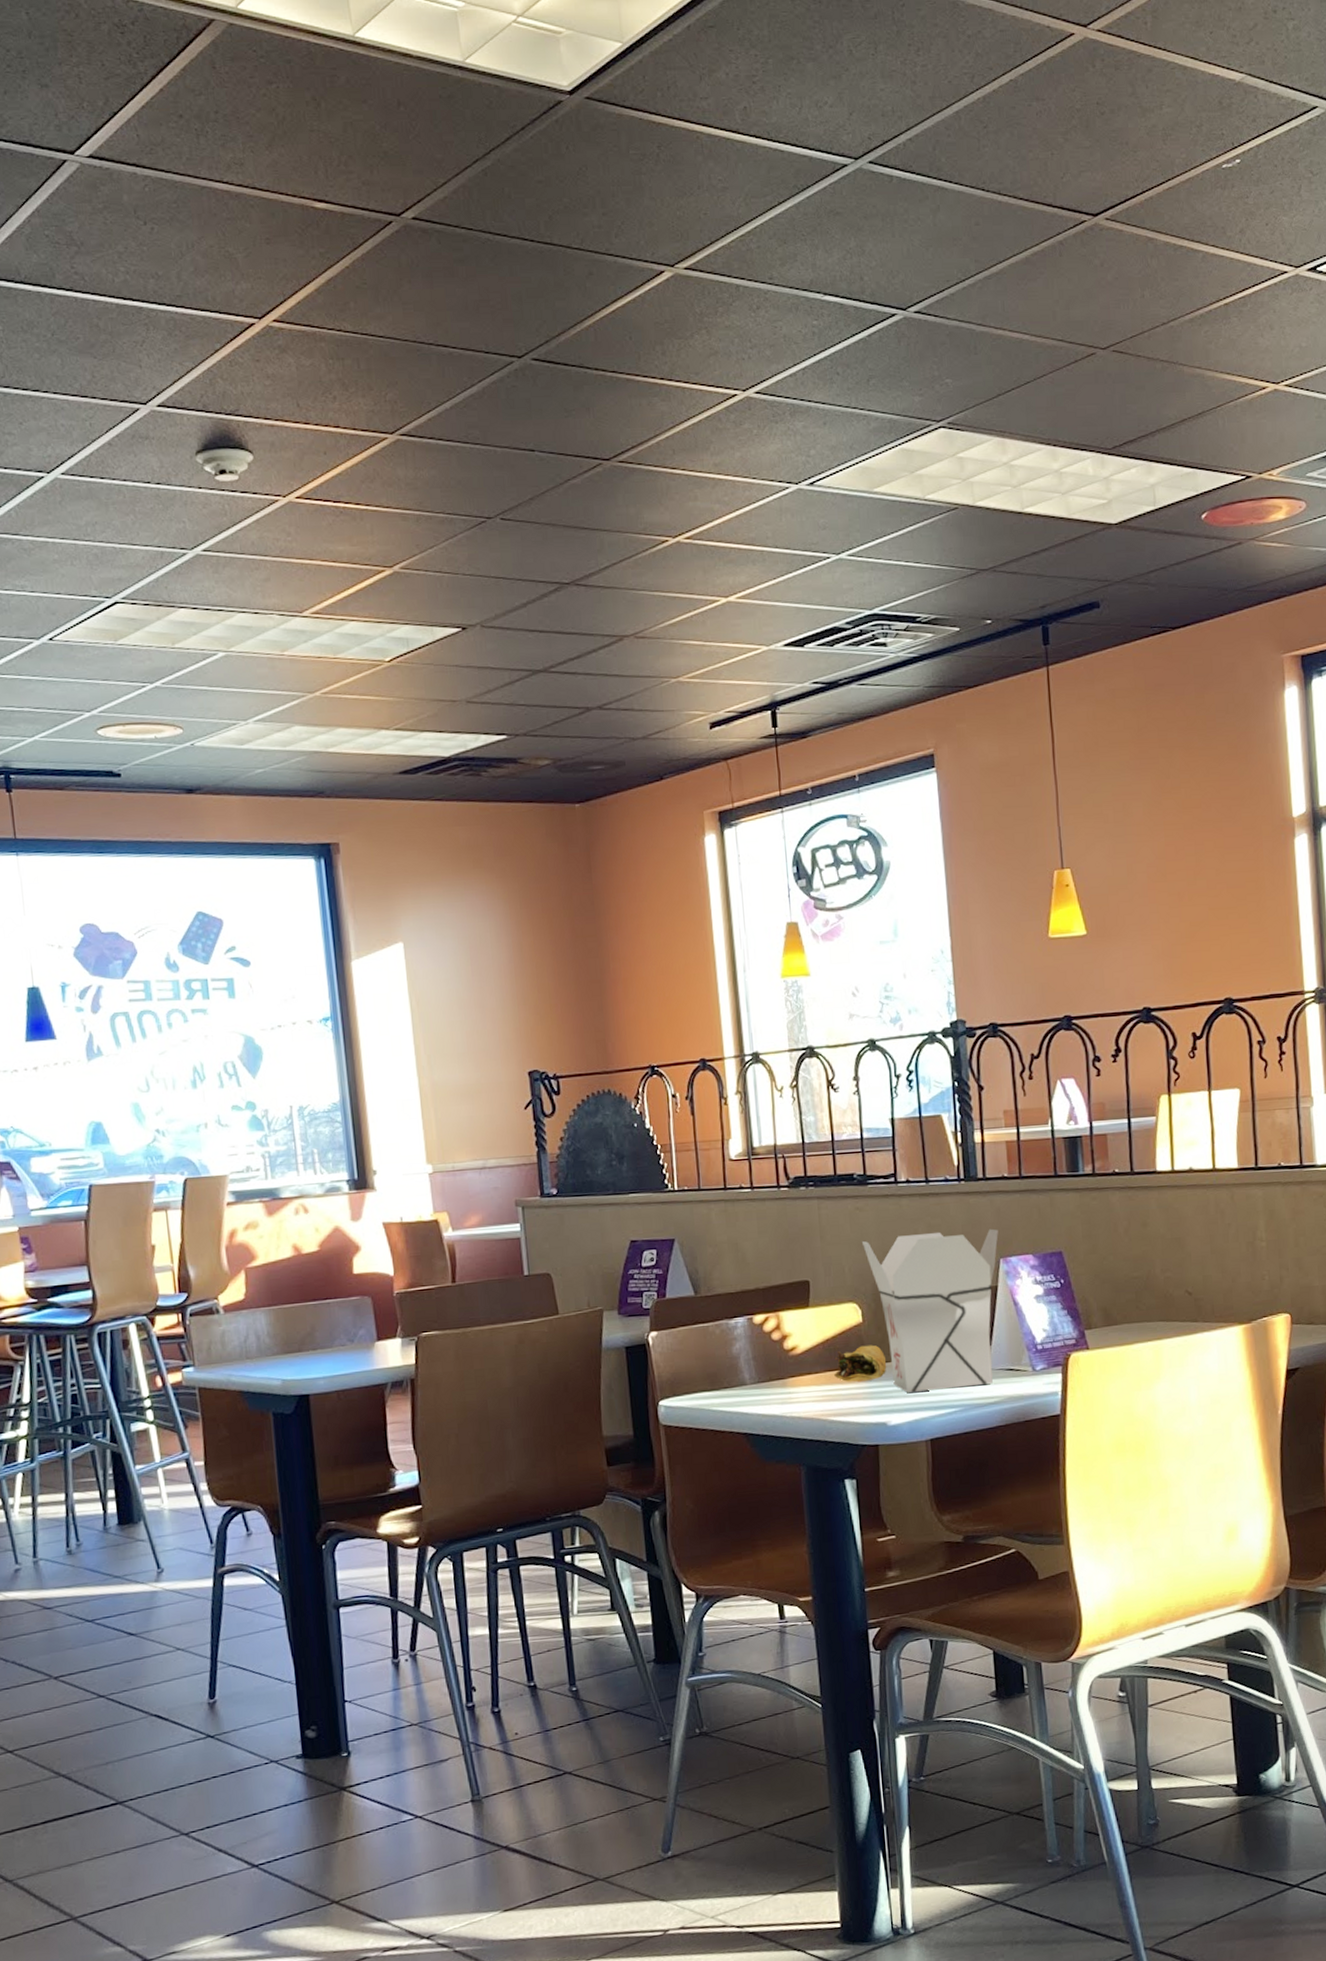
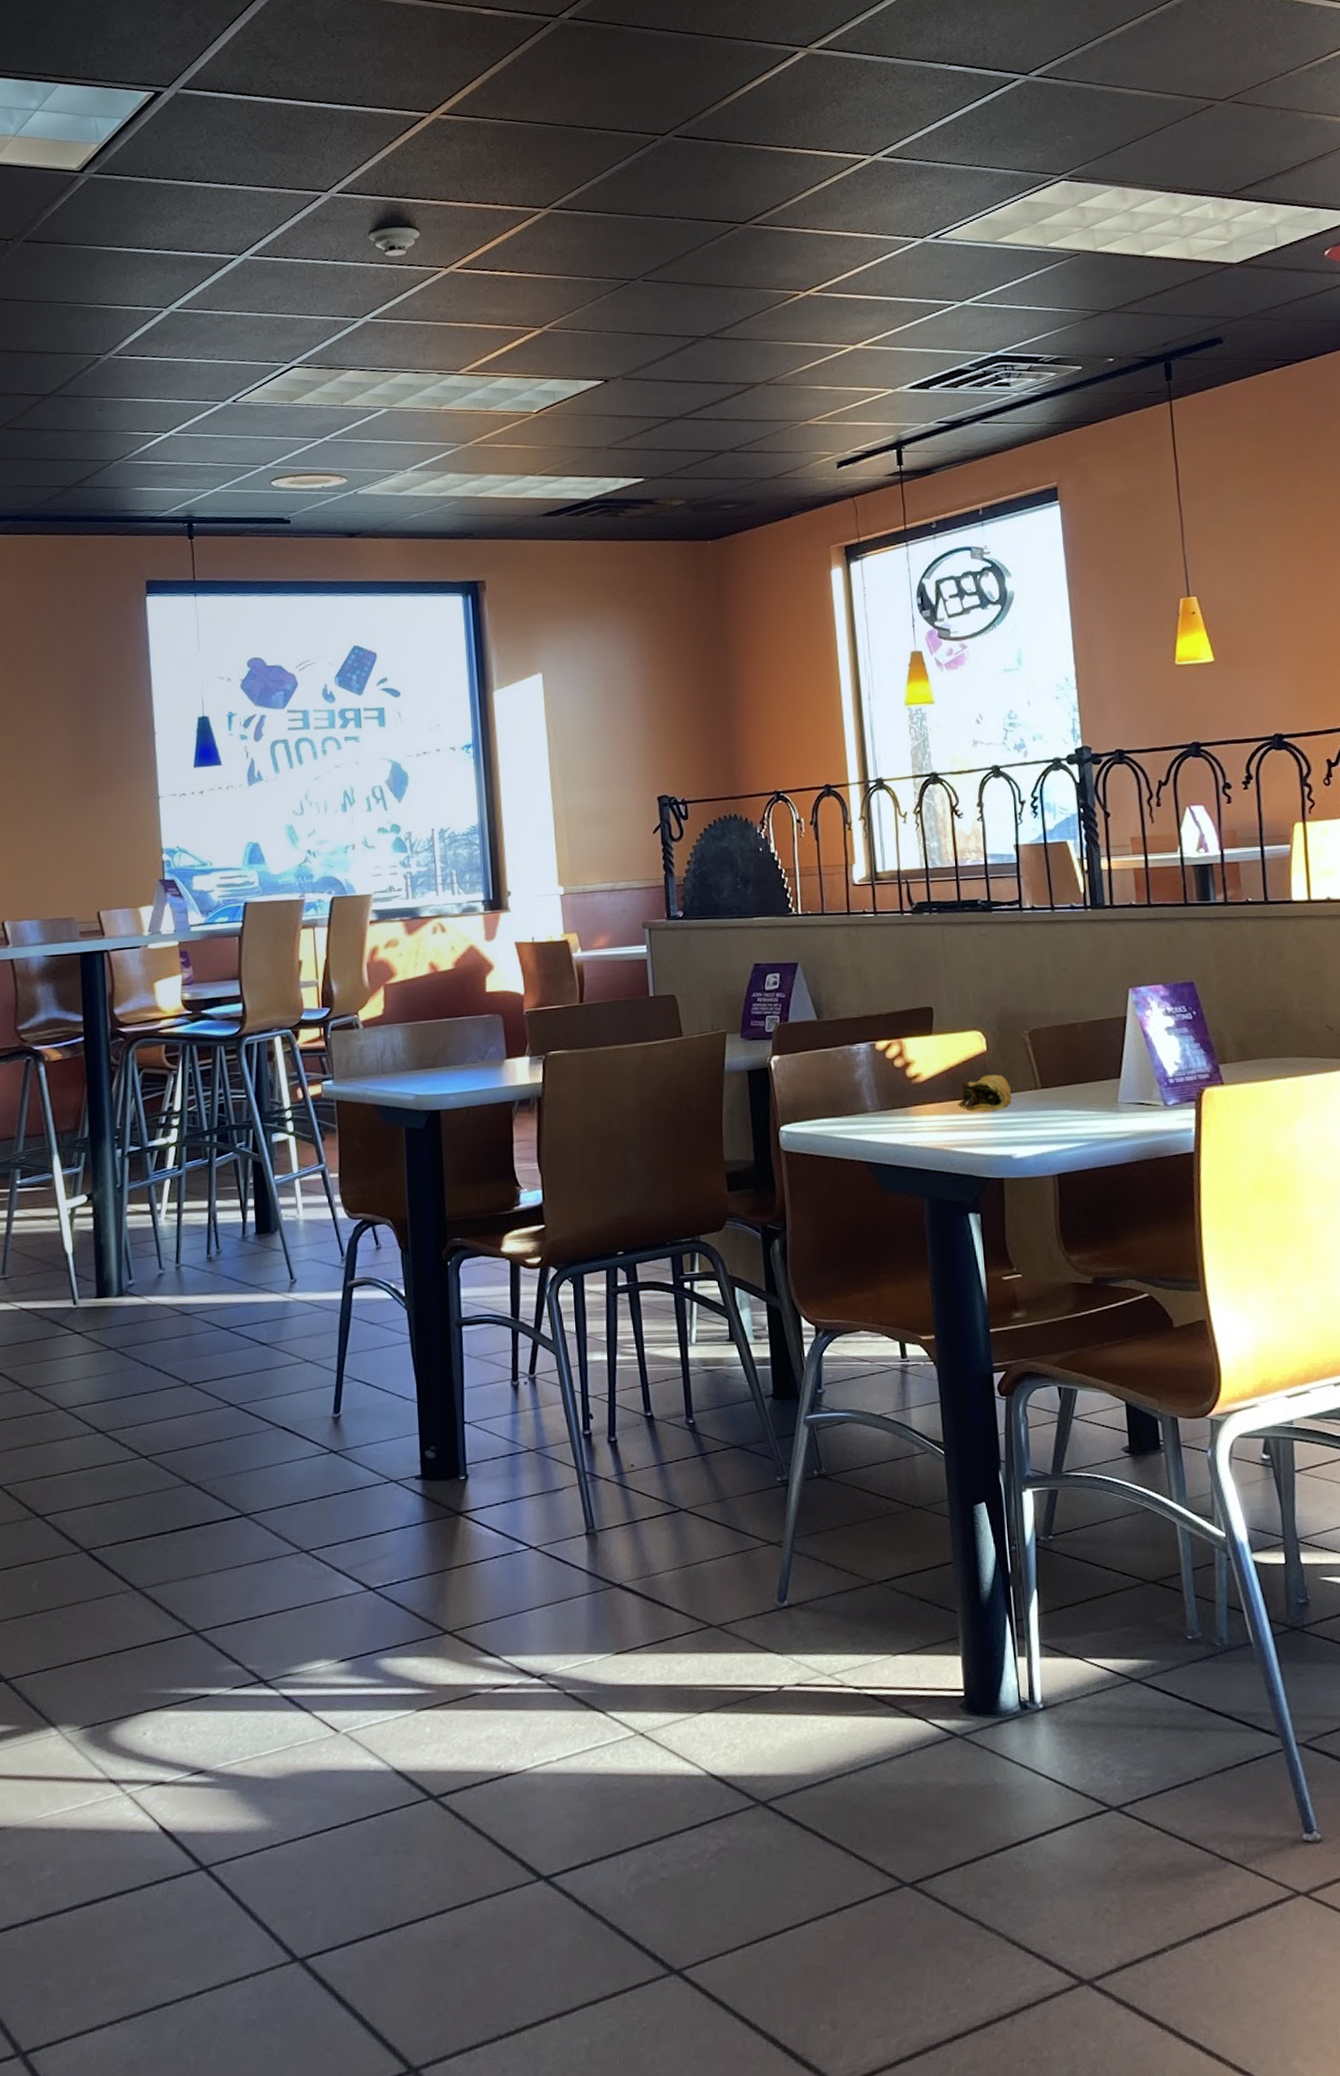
takeout container: present [861,1228,999,1393] -> none [985,957,1127,1125]

